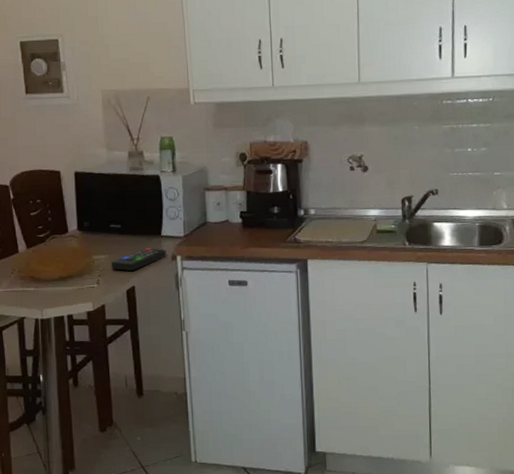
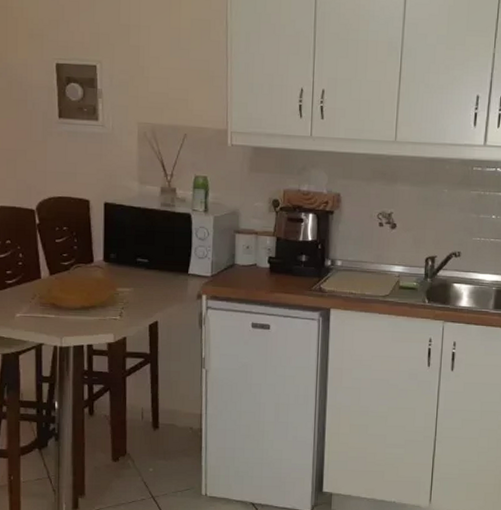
remote control: present [110,248,167,271] -> none [135,285,193,306]

